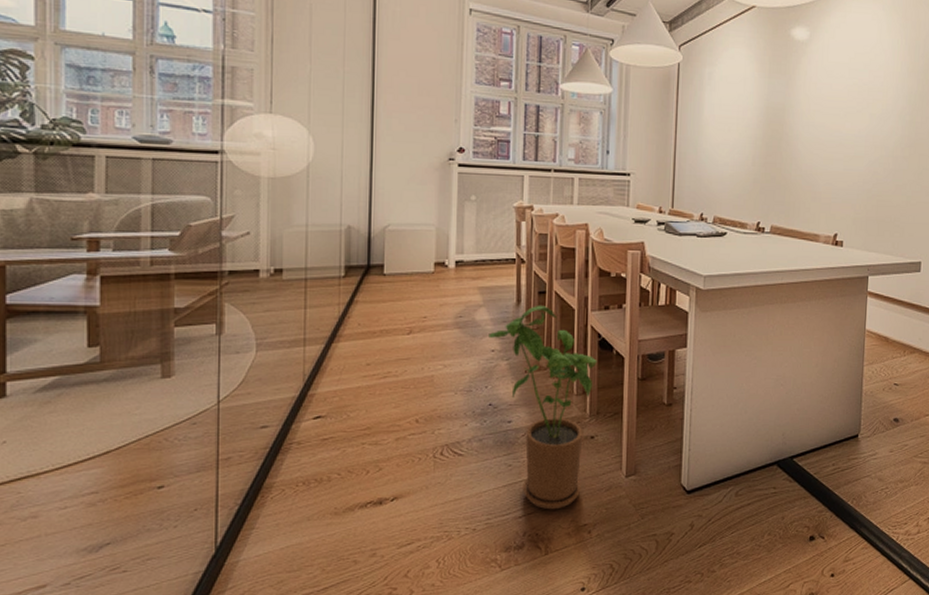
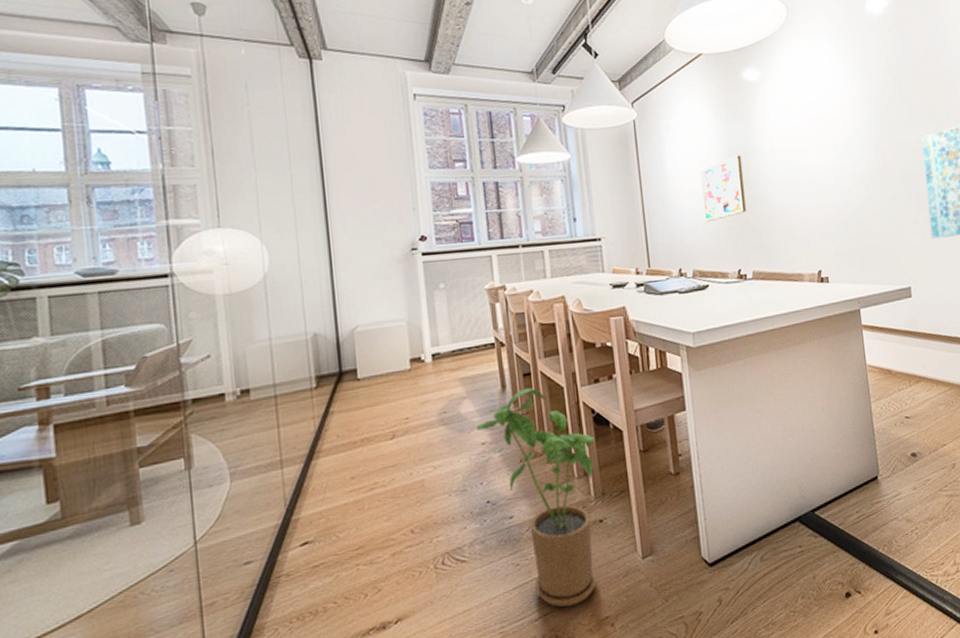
wall art: none [732,111,778,173] -> present [700,155,746,223]

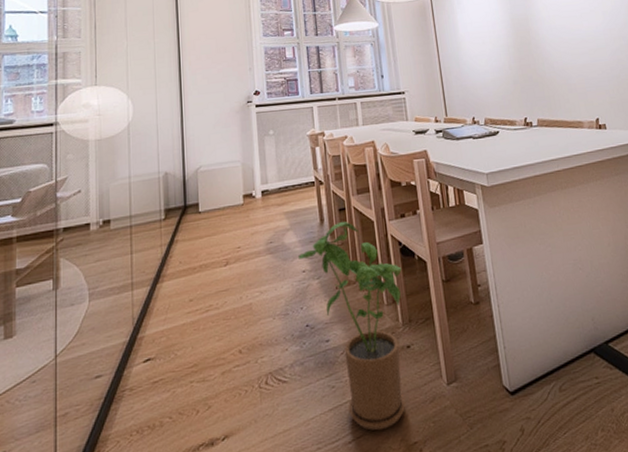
wall art: present [700,155,746,223] -> none [487,21,529,78]

